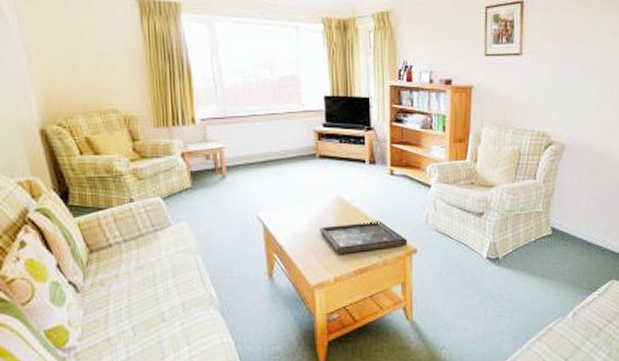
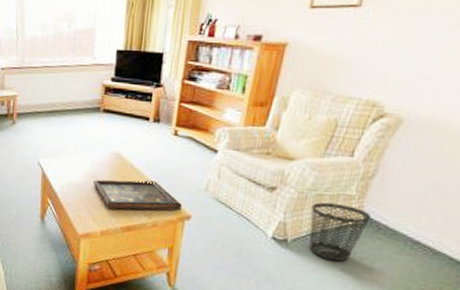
wastebasket: none [512,220,556,270] -> present [308,202,371,262]

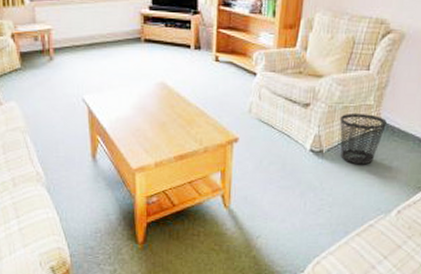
decorative tray: present [93,179,183,211] -> none [142,108,230,139]

